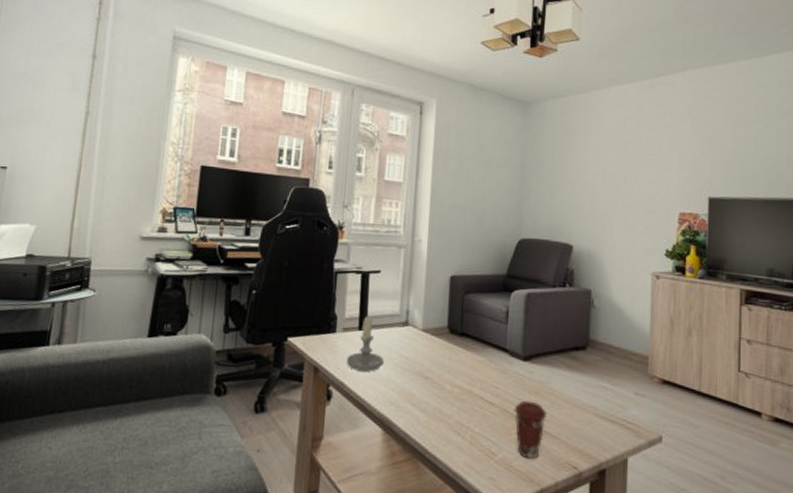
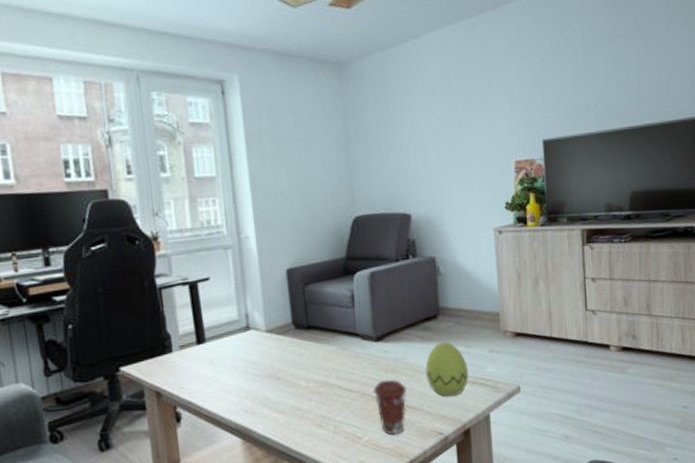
candle: present [346,315,385,372] -> none [189,327,232,387]
decorative egg: none [568,373,611,432] -> present [425,341,469,397]

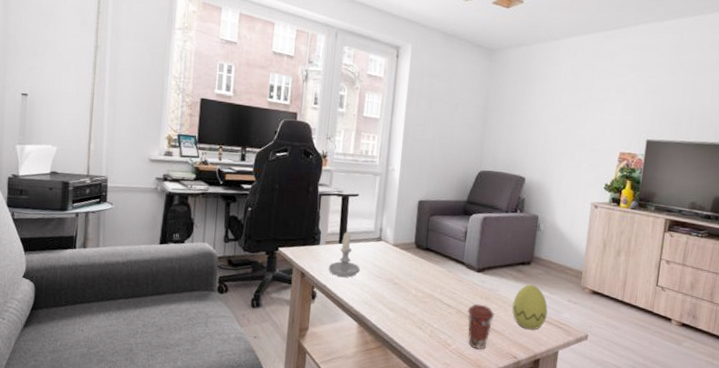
candle: none [189,327,232,387] -> present [328,231,361,277]

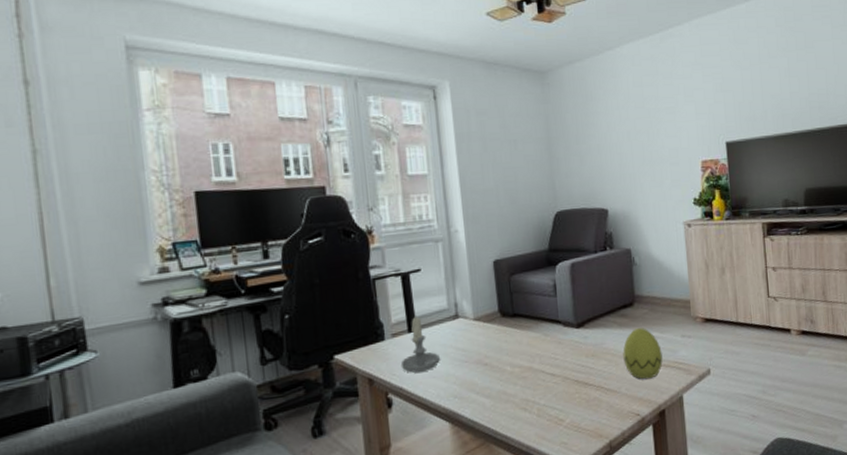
coffee cup: present [467,304,494,350] -> none [574,364,606,417]

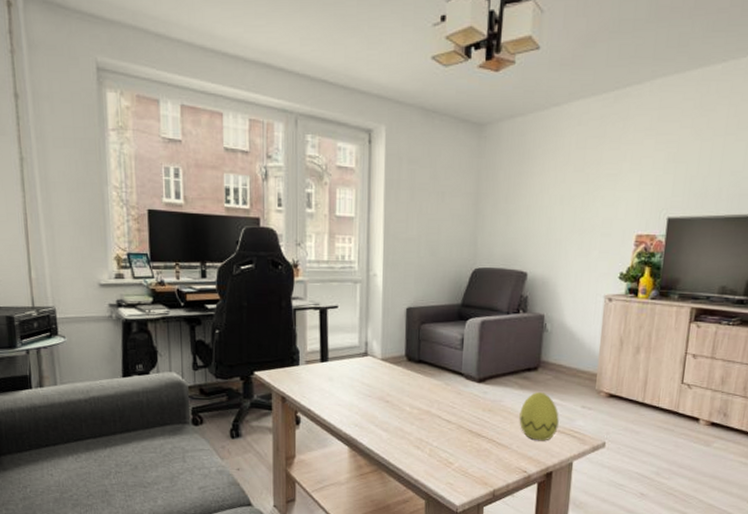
candle: present [400,315,441,373] -> none [311,348,347,398]

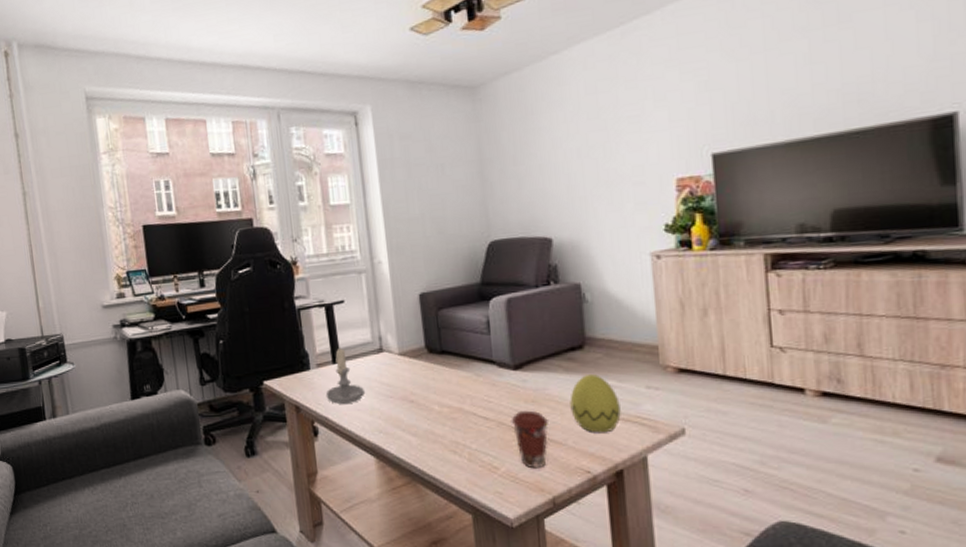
candle: none [311,348,347,398] -> present [325,347,366,404]
coffee cup: none [469,417,499,466] -> present [511,410,548,469]

